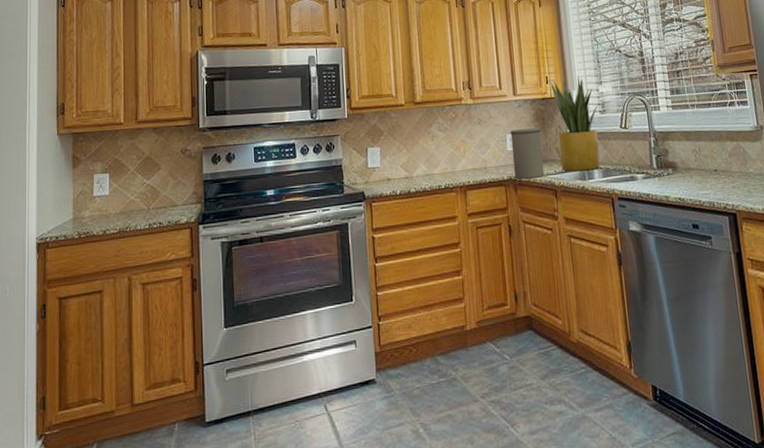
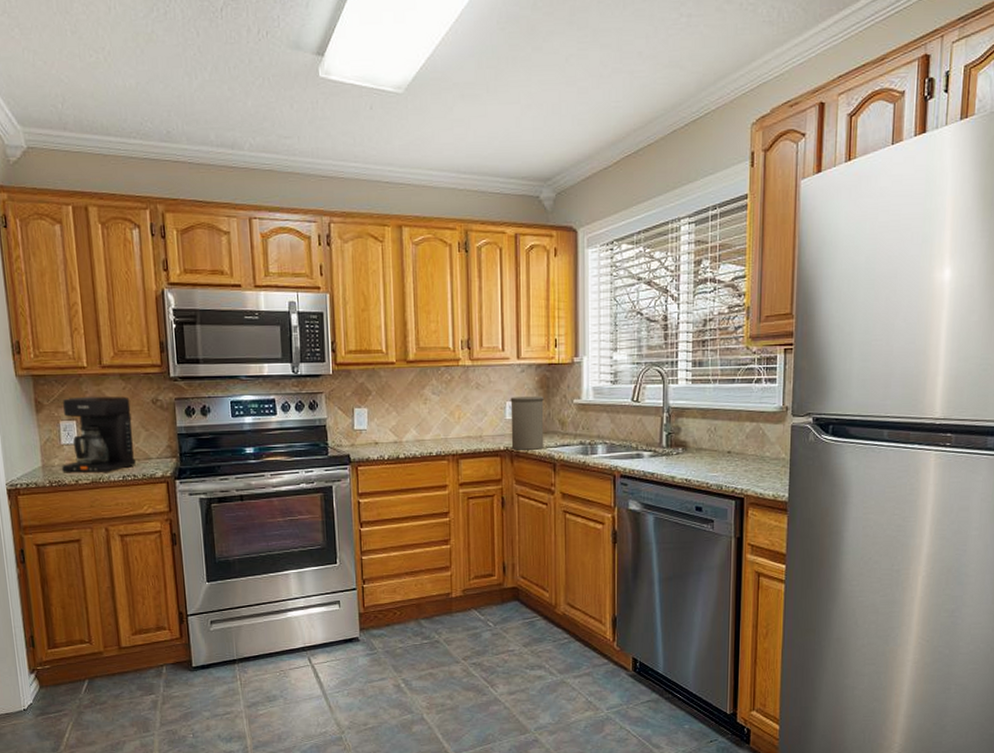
coffee maker: none [92,148,162,224] -> present [62,396,136,474]
planter: present [550,75,601,172] -> none [559,339,613,445]

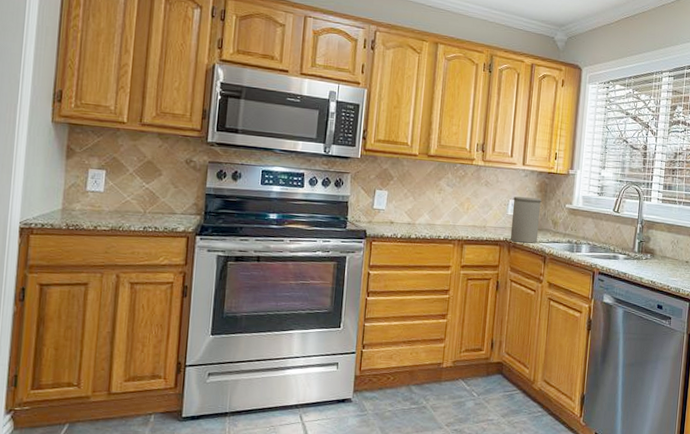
coffee maker: present [62,396,136,474] -> none [82,148,164,223]

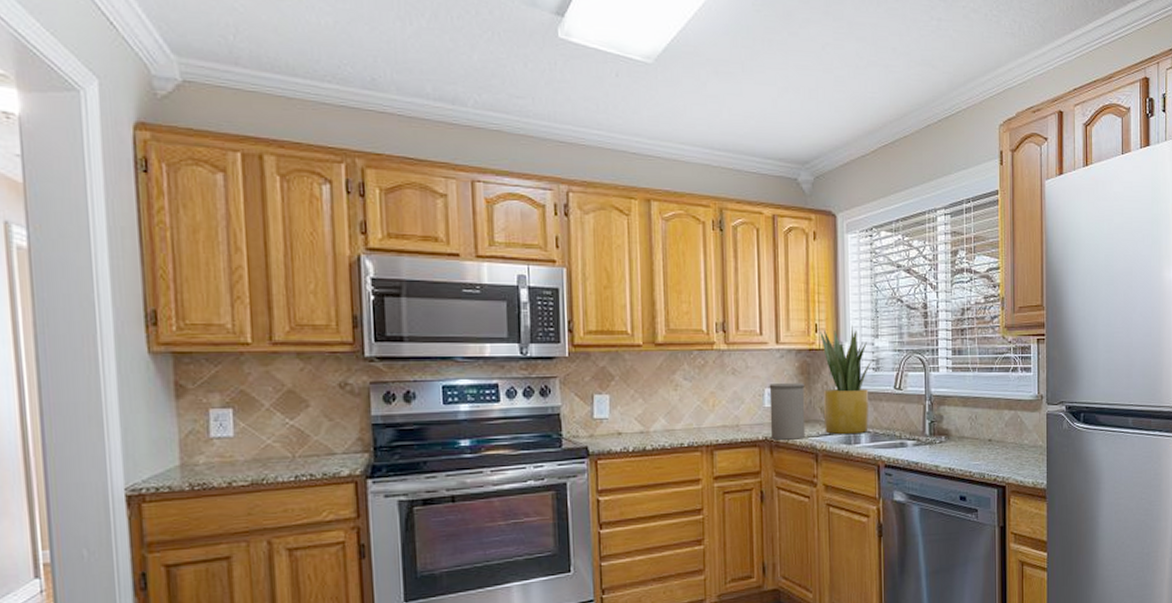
planter: none [554,157,601,244] -> present [820,325,875,434]

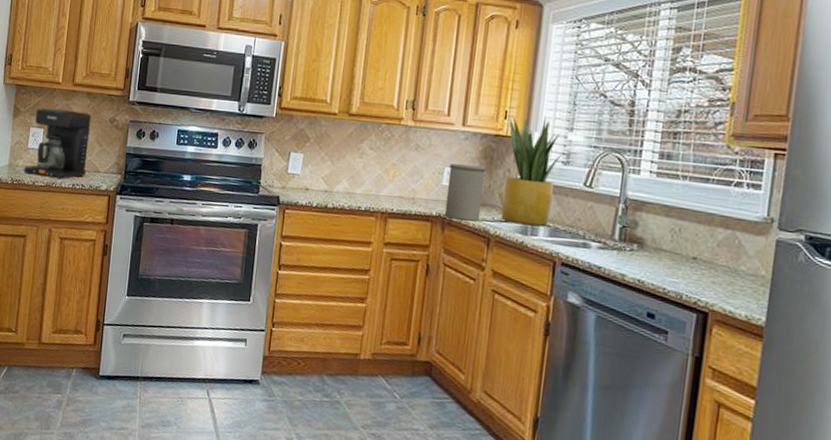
coffee maker: none [209,378,314,473] -> present [24,108,92,180]

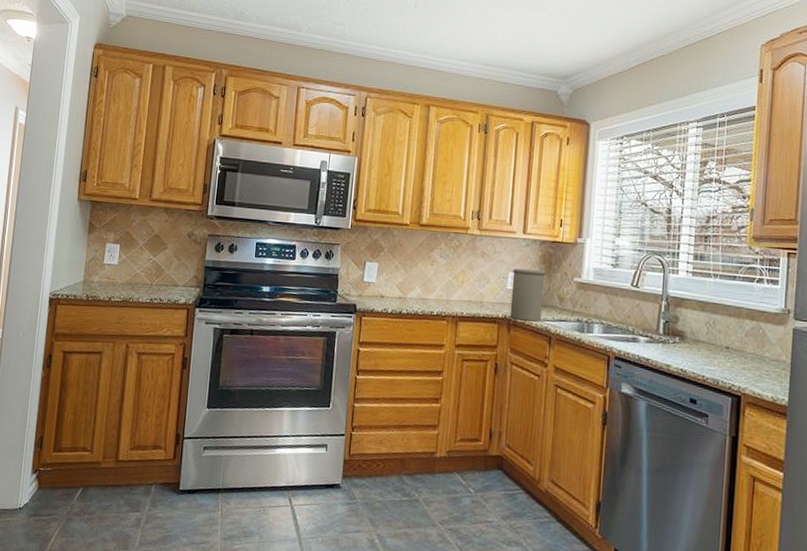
coffee maker: present [24,108,92,180] -> none [100,223,169,295]
planter: present [501,115,567,226] -> none [560,223,615,324]

